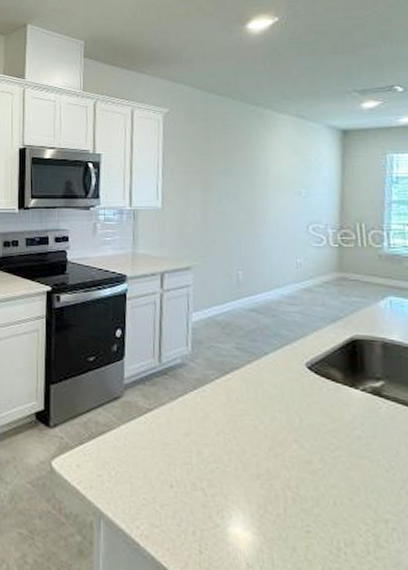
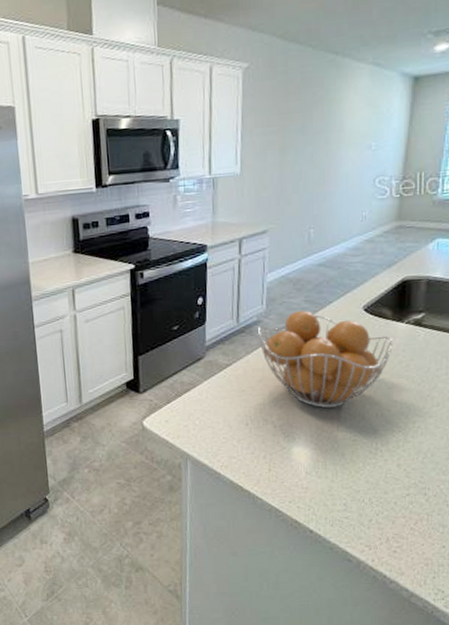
fruit basket: none [181,358,349,483] -> present [257,311,394,408]

